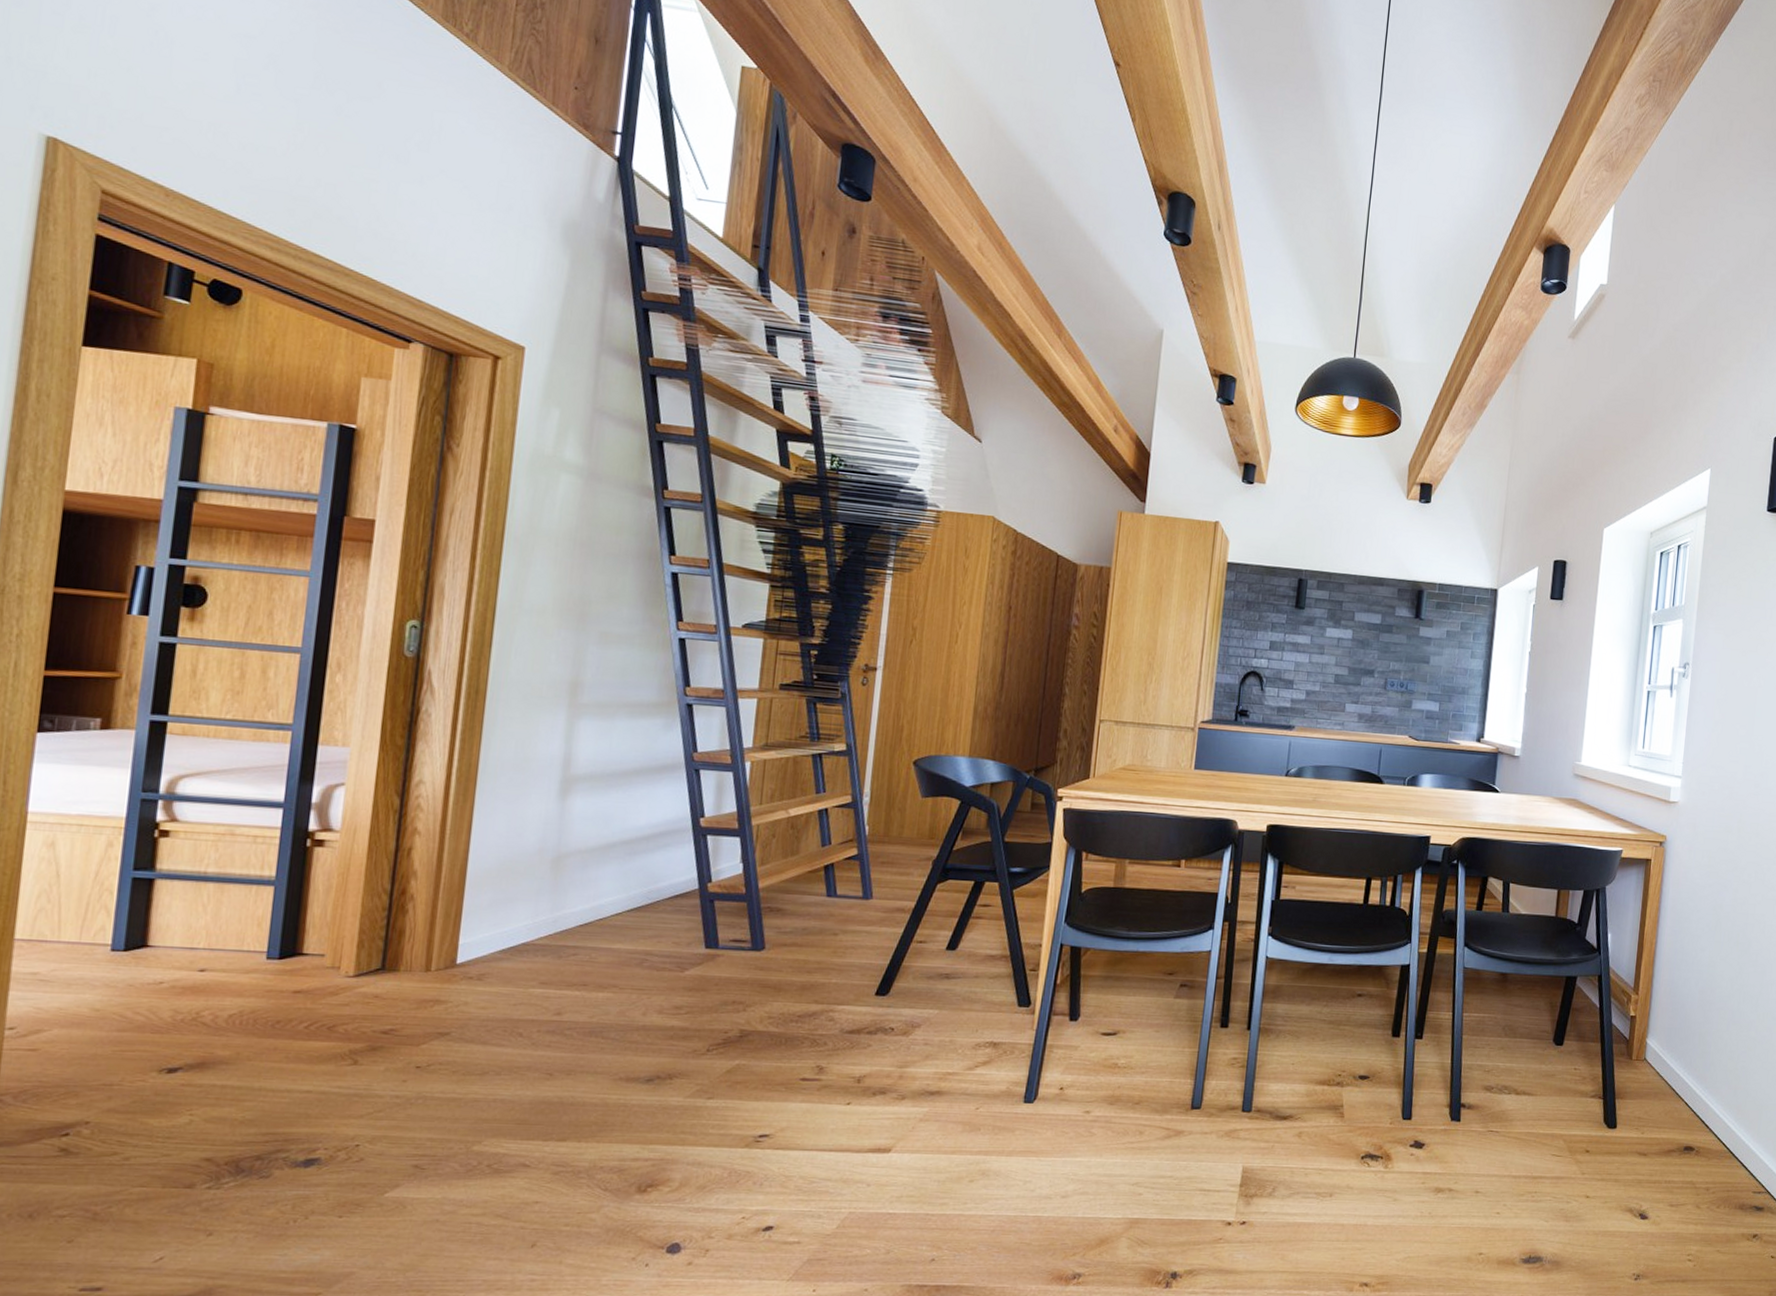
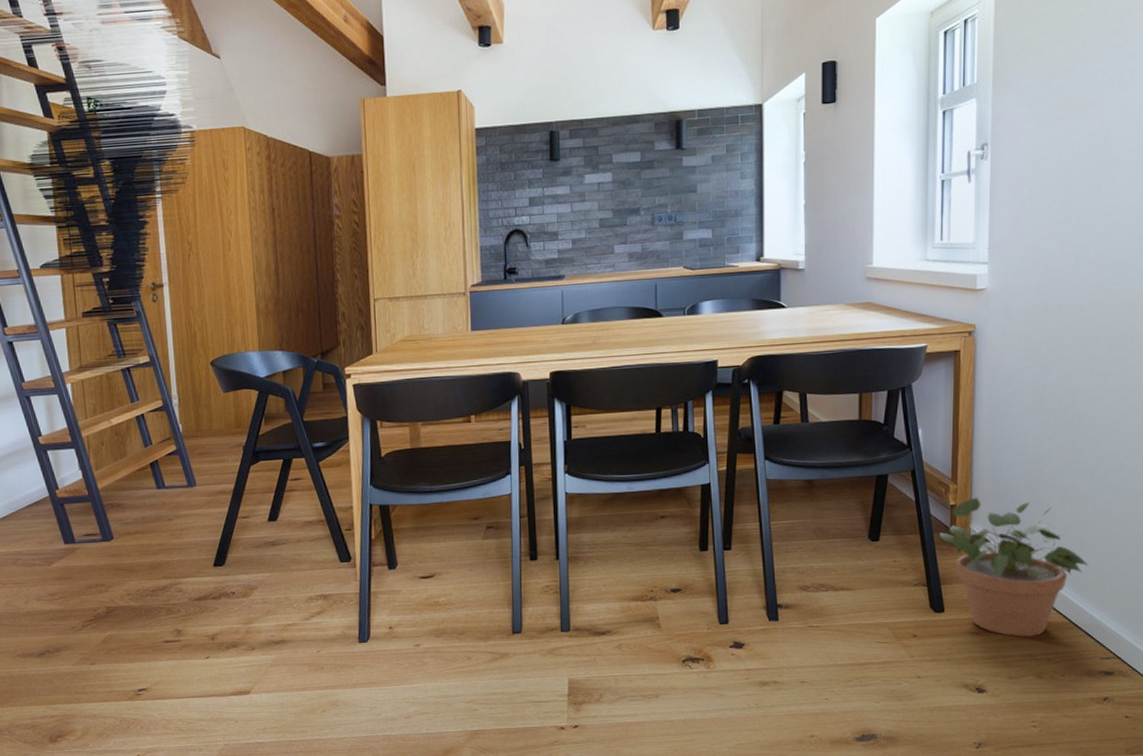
potted plant: none [1618,1010,1749,1164] -> present [939,497,1089,638]

